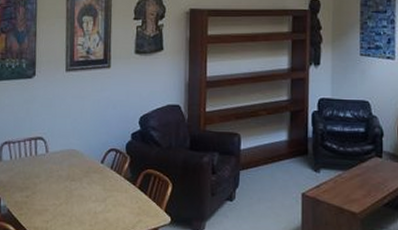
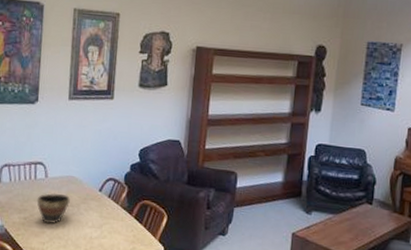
bowl: none [38,168,72,201] -> present [36,193,70,224]

